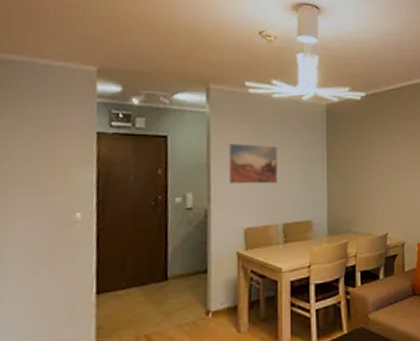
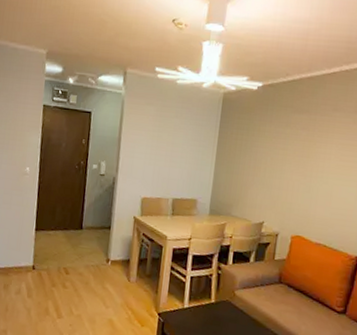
wall art: present [228,144,277,184] -> none [134,123,176,163]

